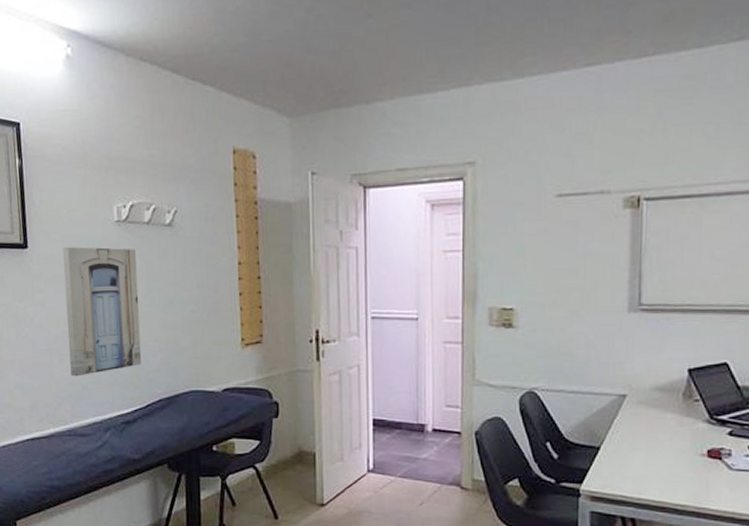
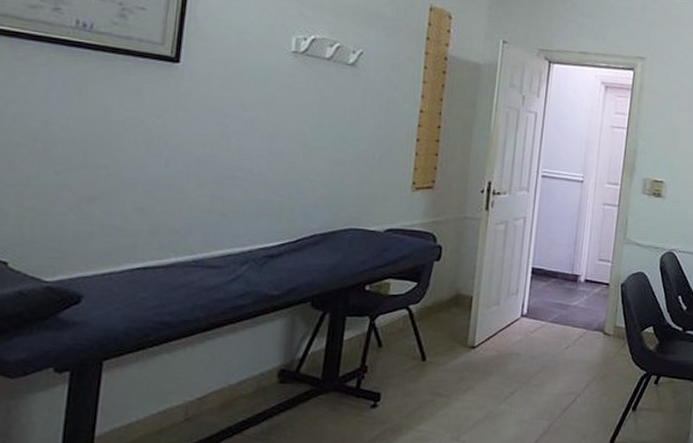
wall art: present [63,247,142,377] -> none [209,68,310,204]

